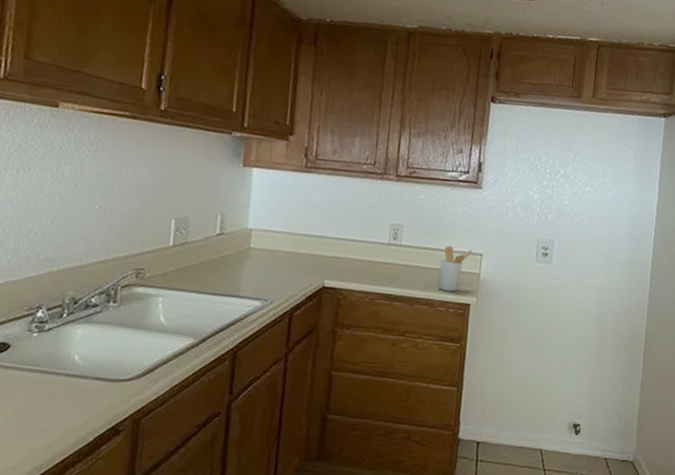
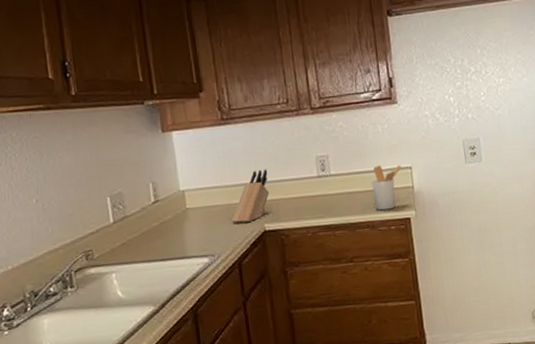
knife block: none [292,224,340,275] -> present [231,169,270,224]

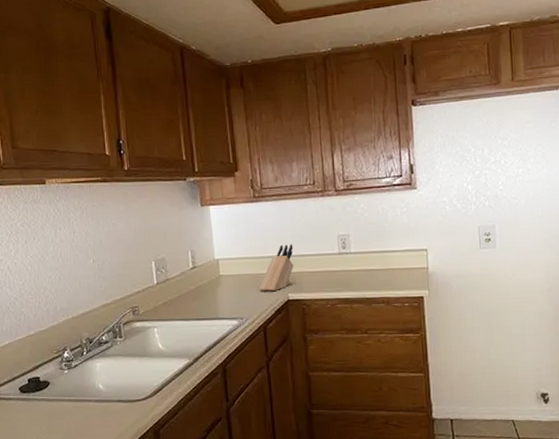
utensil holder: present [371,165,401,211] -> none [388,245,418,288]

